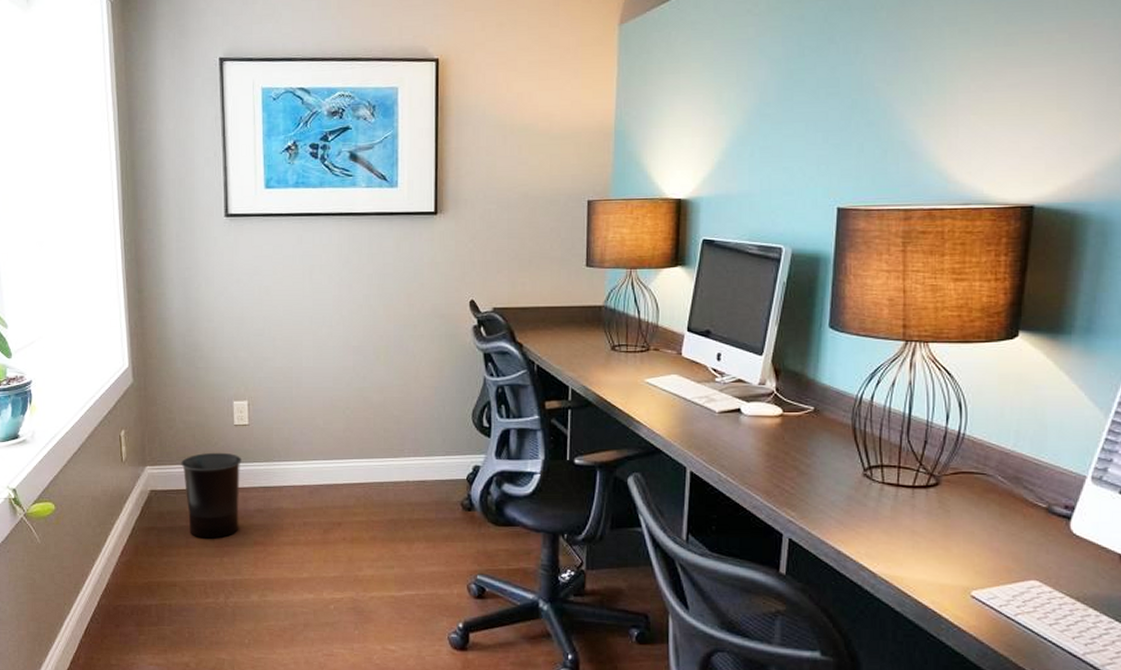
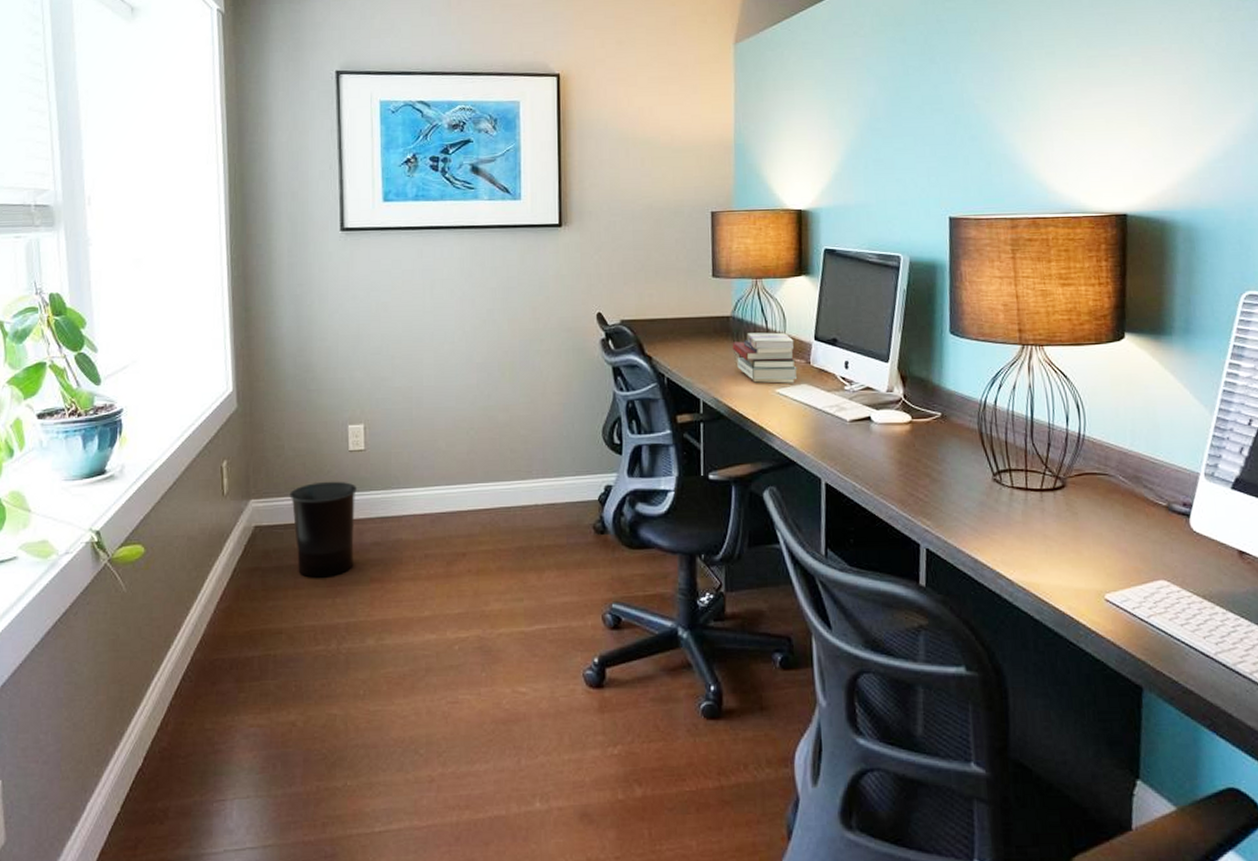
books: none [603,323,668,374] -> present [732,332,798,384]

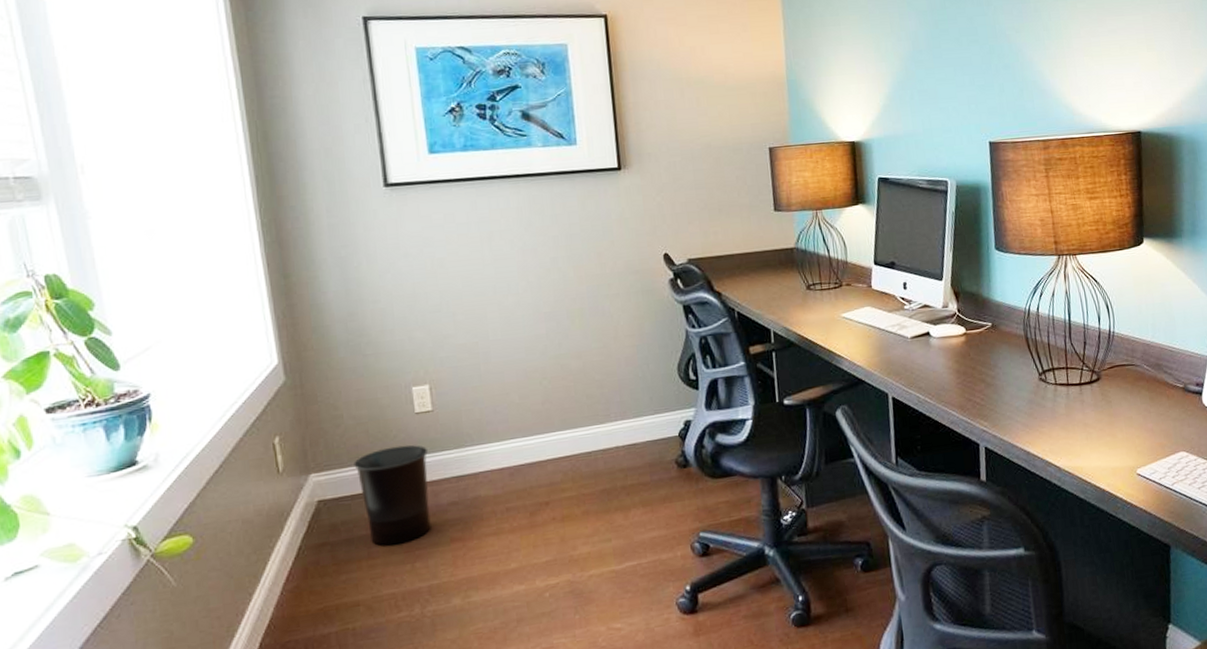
books: present [732,332,798,384] -> none [797,260,861,310]

